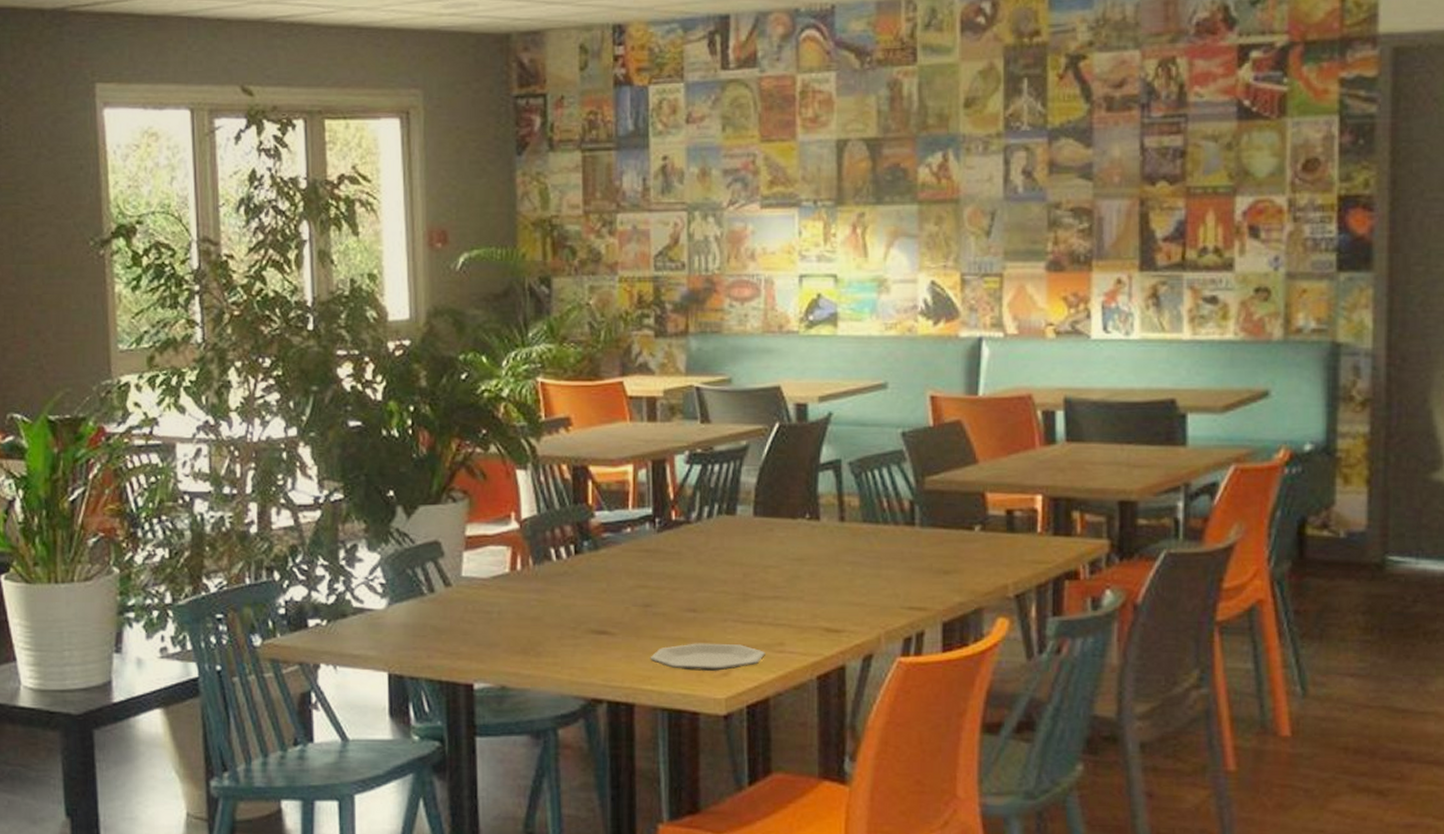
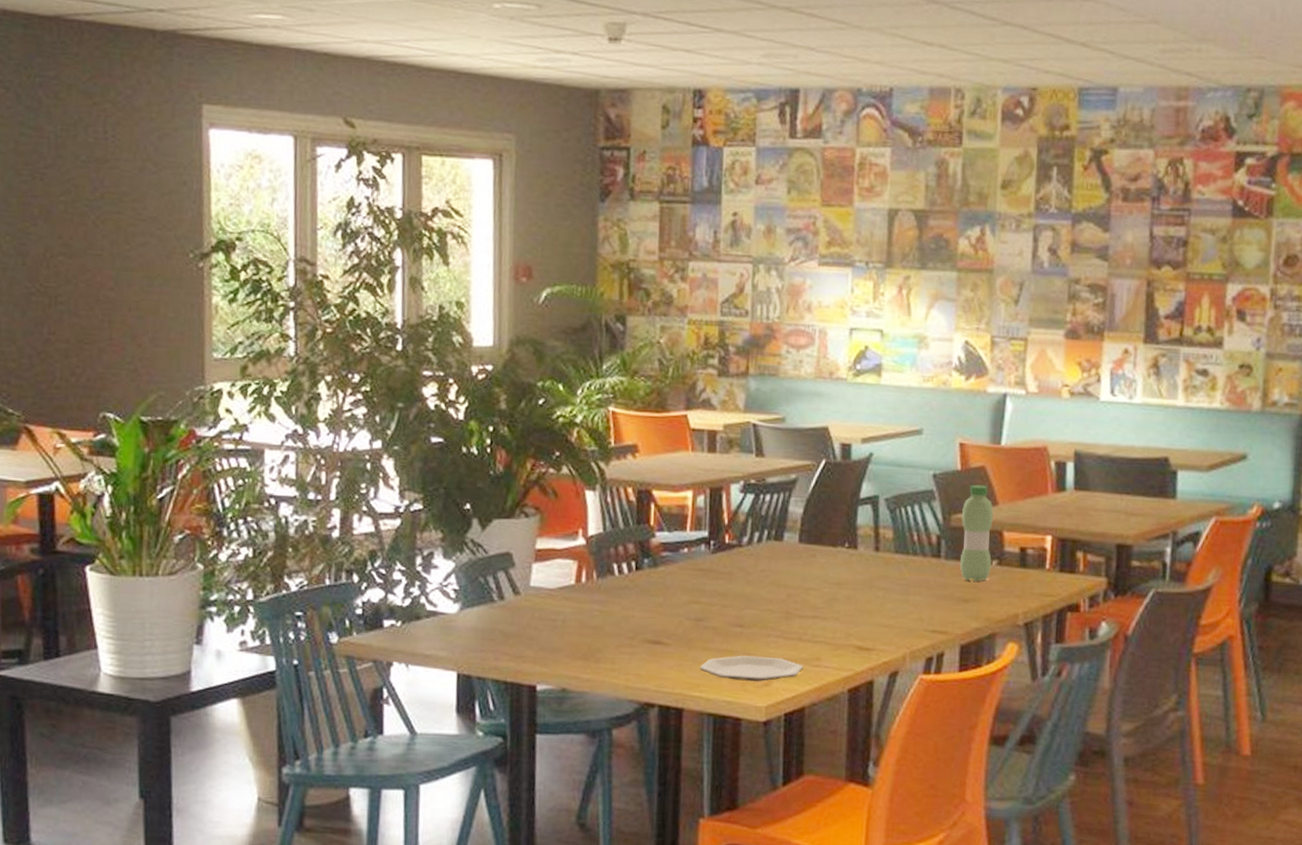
water bottle: none [937,442,974,550] -> present [960,485,994,582]

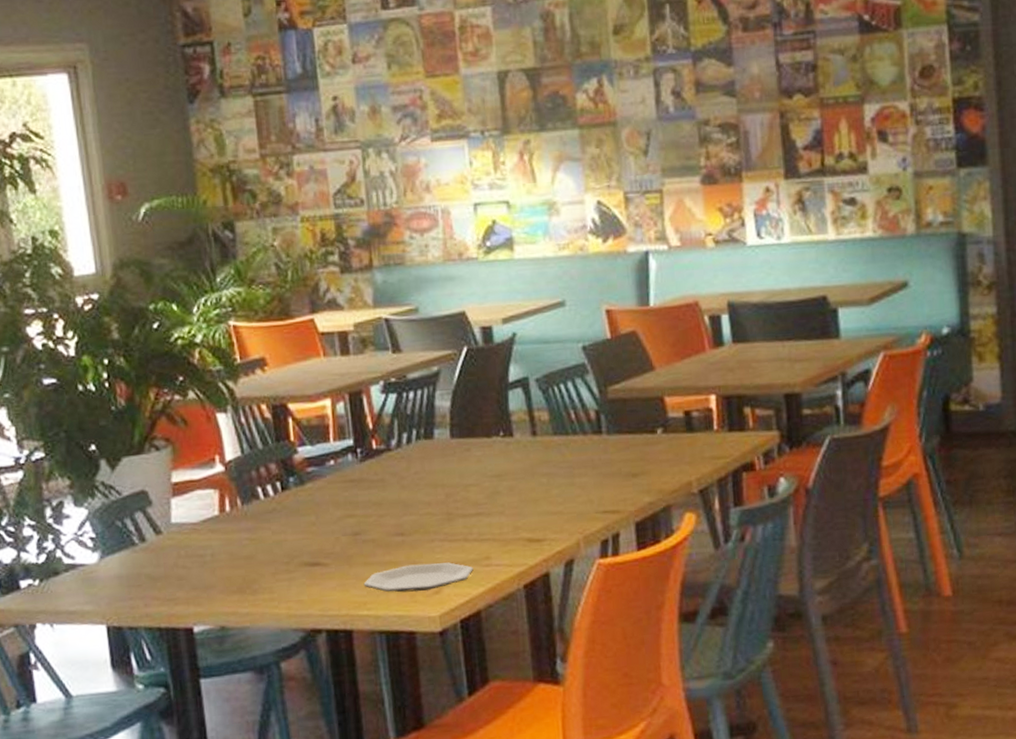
water bottle: present [960,485,994,582] -> none [618,351,657,454]

